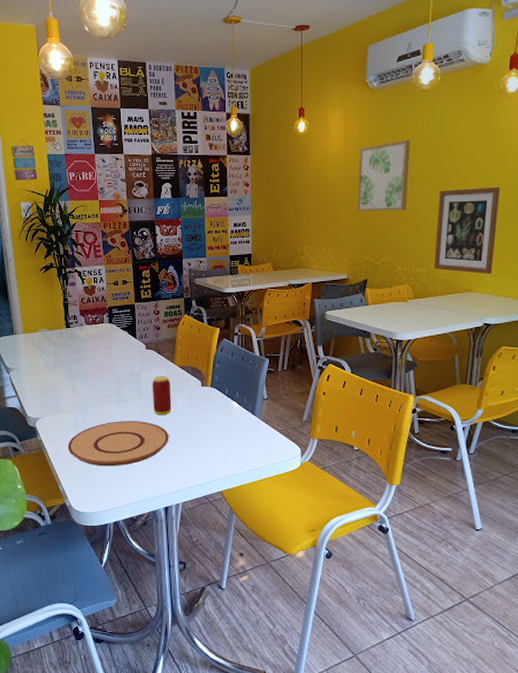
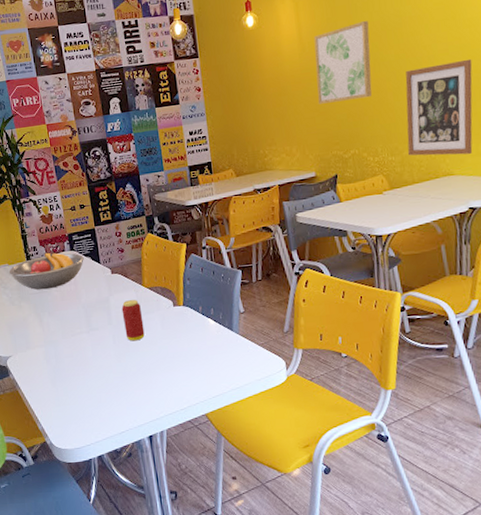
fruit bowl: none [47,322,121,358] -> present [8,252,84,290]
plate: present [67,421,169,467] -> none [41,349,146,400]

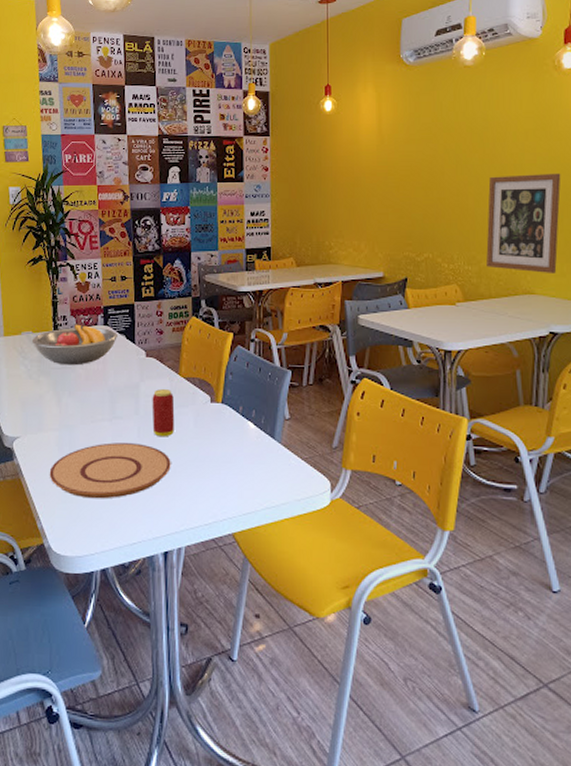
plate: none [41,349,146,400] -> present [49,442,171,499]
wall art: present [313,21,372,104] -> none [393,121,454,200]

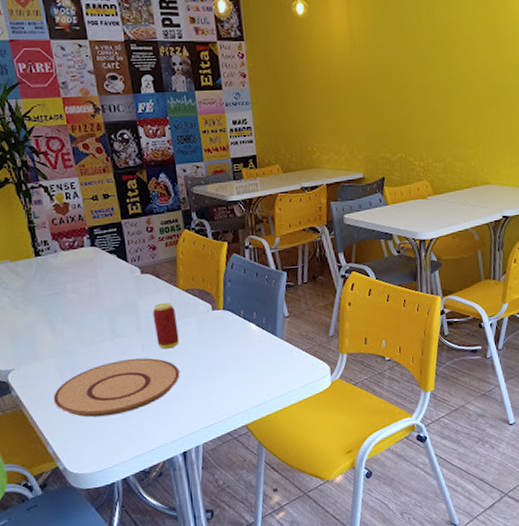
fruit bowl: present [31,324,117,366] -> none [11,248,108,292]
wall art: present [486,173,561,273] -> none [450,74,509,165]

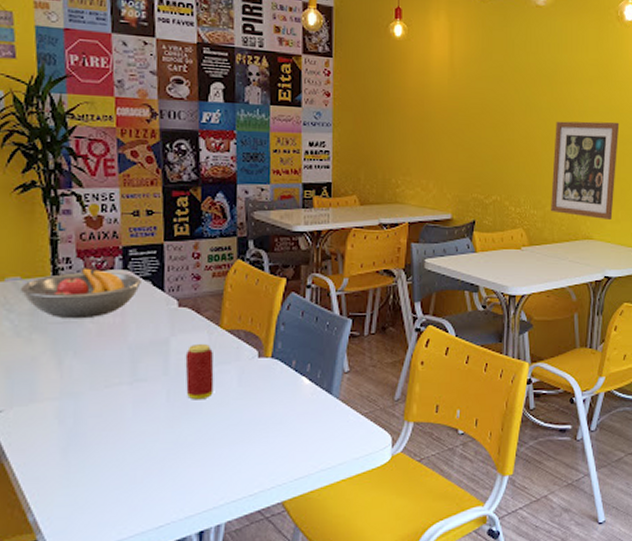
fruit bowl: none [11,248,108,292] -> present [19,267,141,319]
plate: present [53,358,180,417] -> none [45,409,209,480]
wall art: none [450,74,509,165] -> present [551,121,620,219]

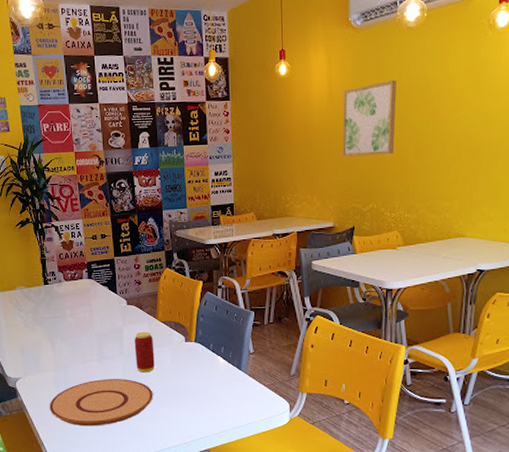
fruit bowl: present [19,267,141,319] -> none [25,278,101,315]
plate: none [45,409,209,480] -> present [49,379,153,426]
wall art: none [463,60,524,142] -> present [342,80,397,157]
wall art: present [551,121,620,219] -> none [424,126,492,218]

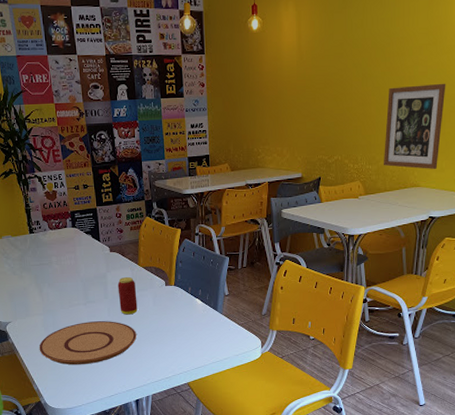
wall art: present [342,80,397,157] -> none [310,37,361,111]
wall art: none [424,126,492,218] -> present [384,83,446,169]

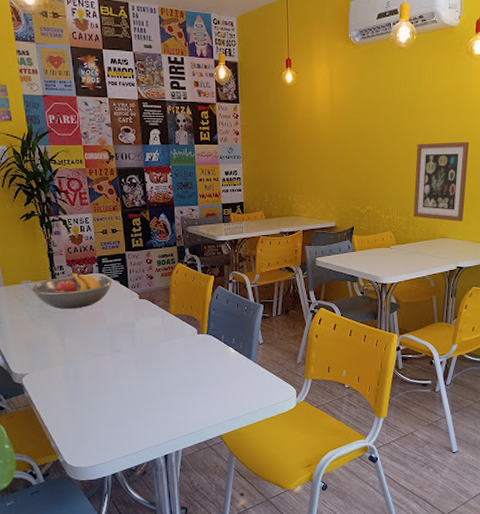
fruit bowl: none [11,227,85,262] -> present [31,273,112,310]
plate: present [39,321,137,365] -> none [58,371,166,420]
beverage can: present [117,277,138,315] -> none [146,325,168,365]

